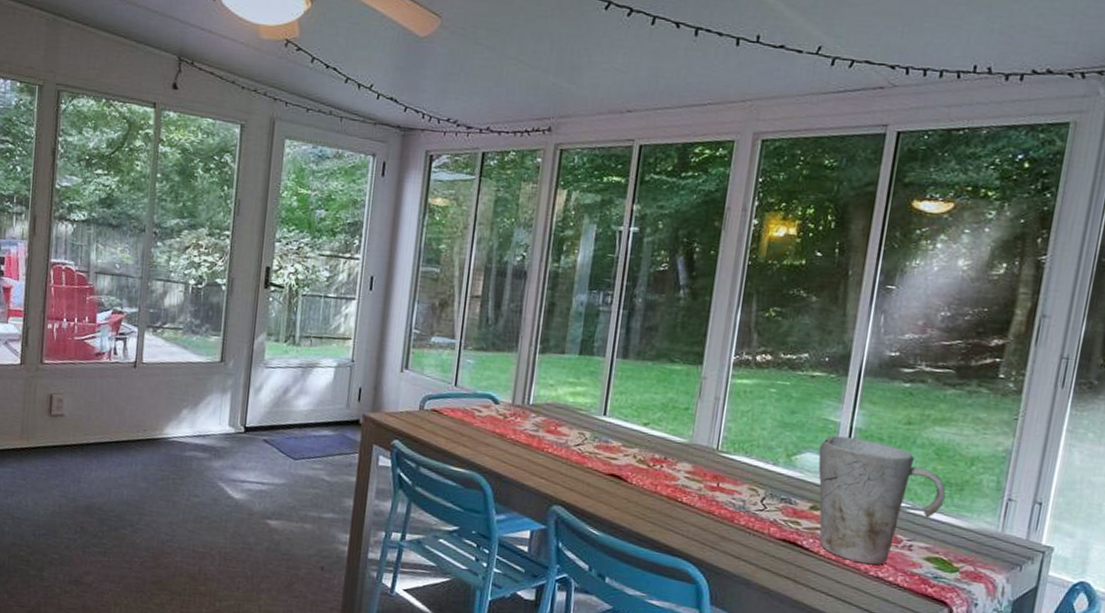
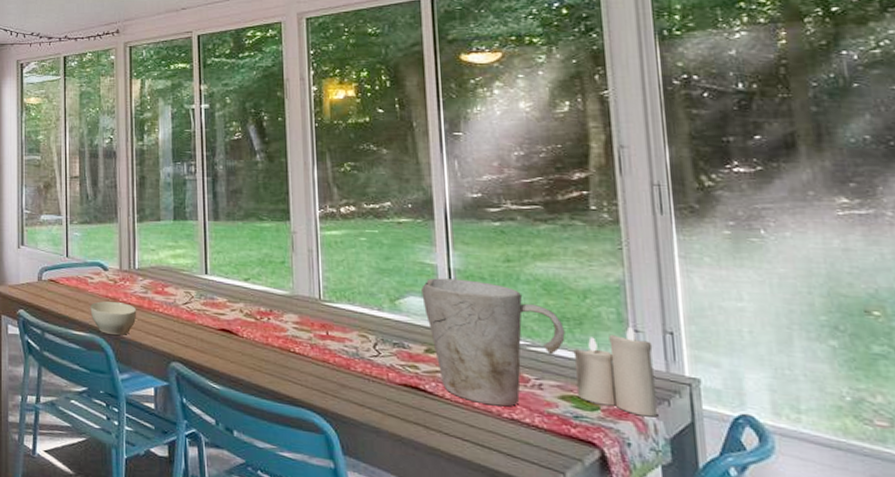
bowl: none [473,436,525,475] -> present [90,301,137,336]
candle: none [942,496,1021,581] -> present [573,327,657,417]

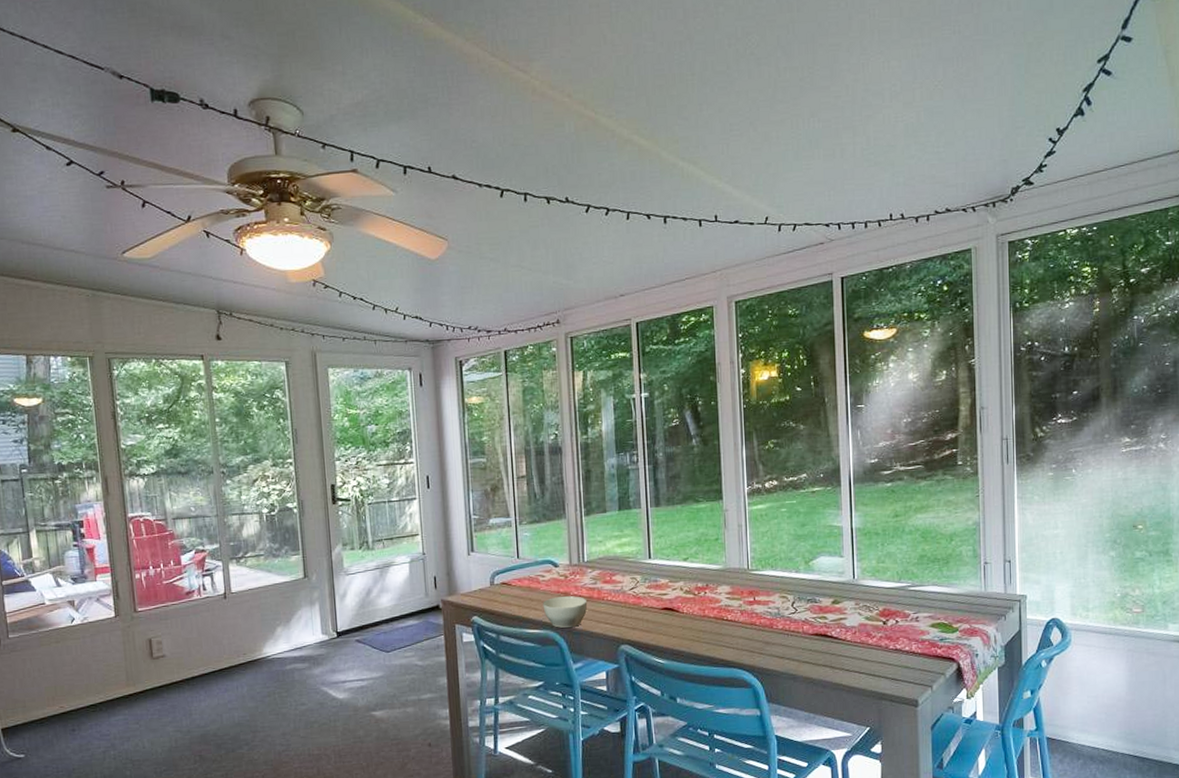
pitcher: present [421,278,565,407] -> none [830,536,936,641]
candle: present [573,327,657,417] -> none [941,560,997,631]

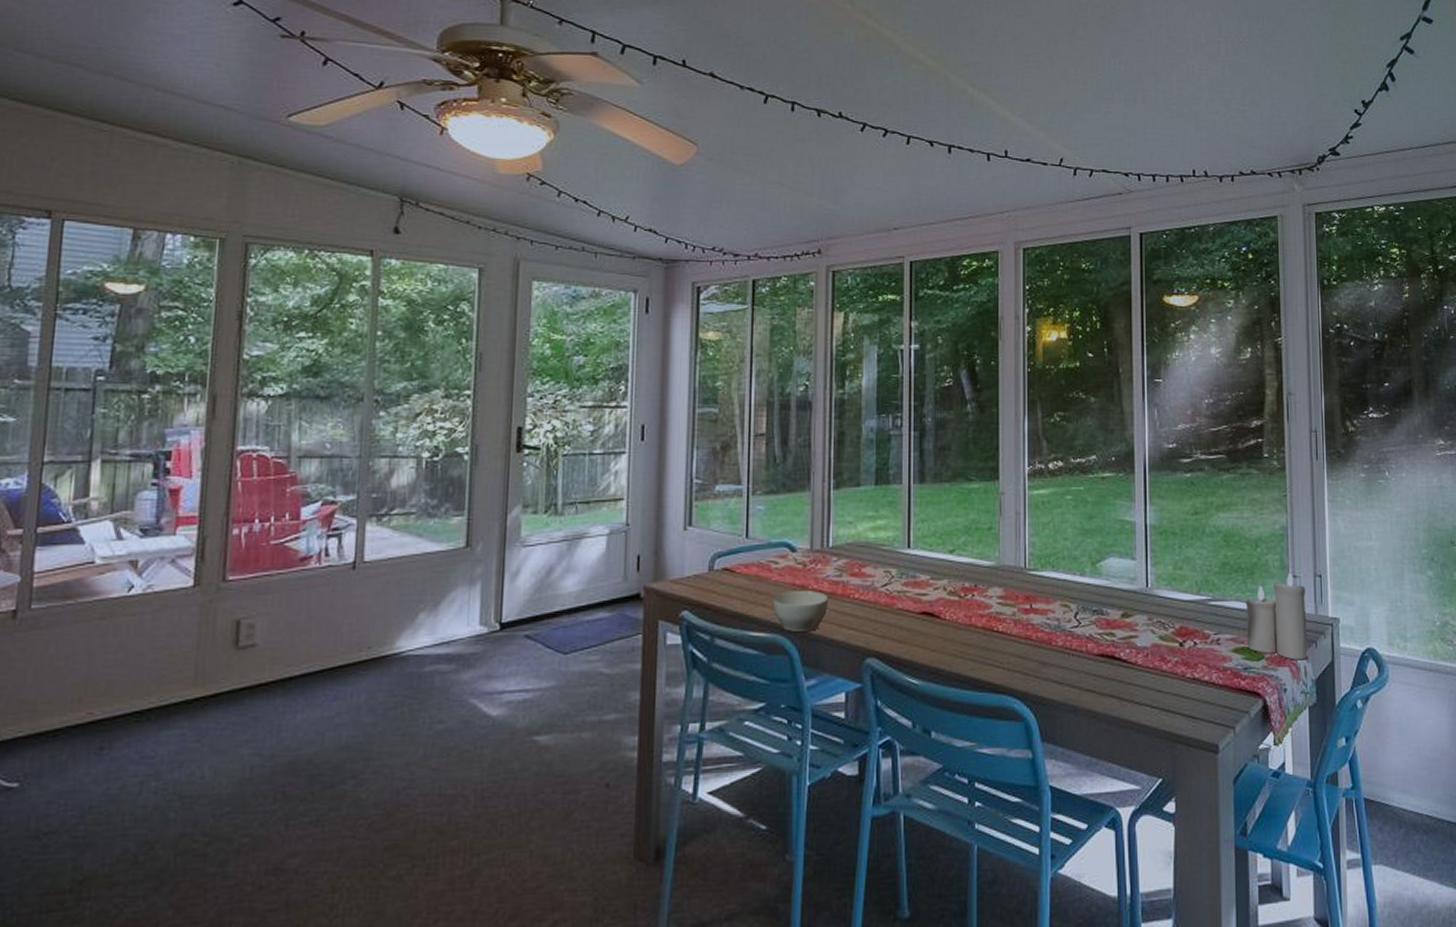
candle: none [941,560,997,631] -> present [1245,573,1308,661]

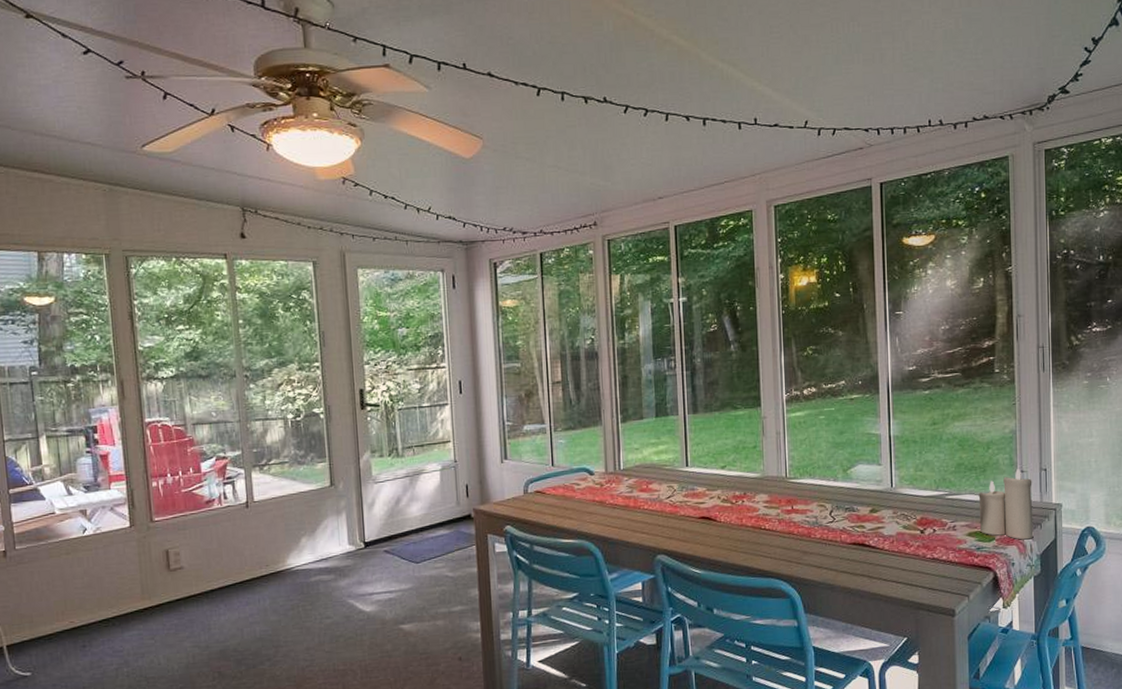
bowl: present [773,591,829,633] -> none [577,505,624,538]

